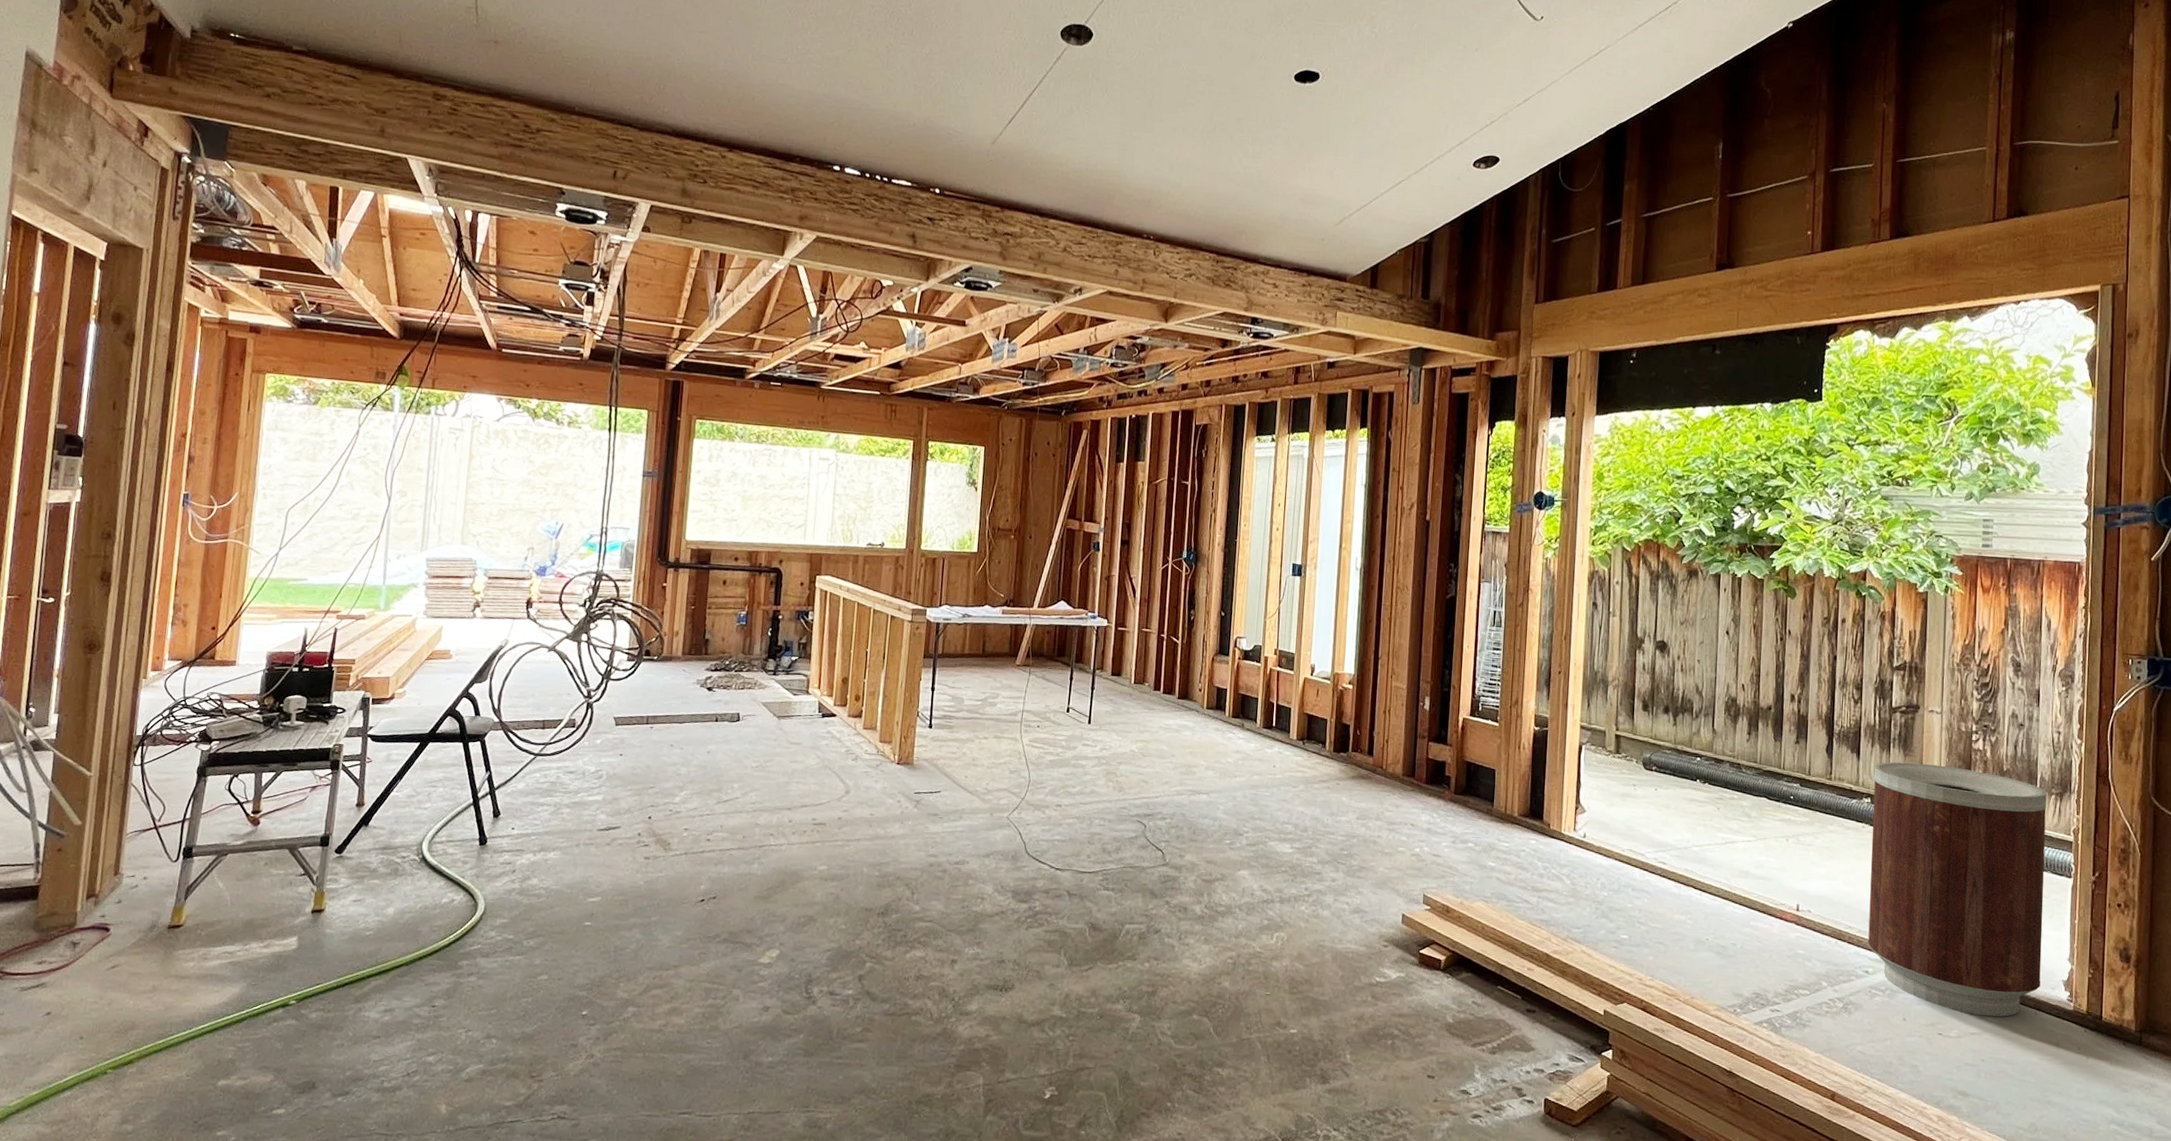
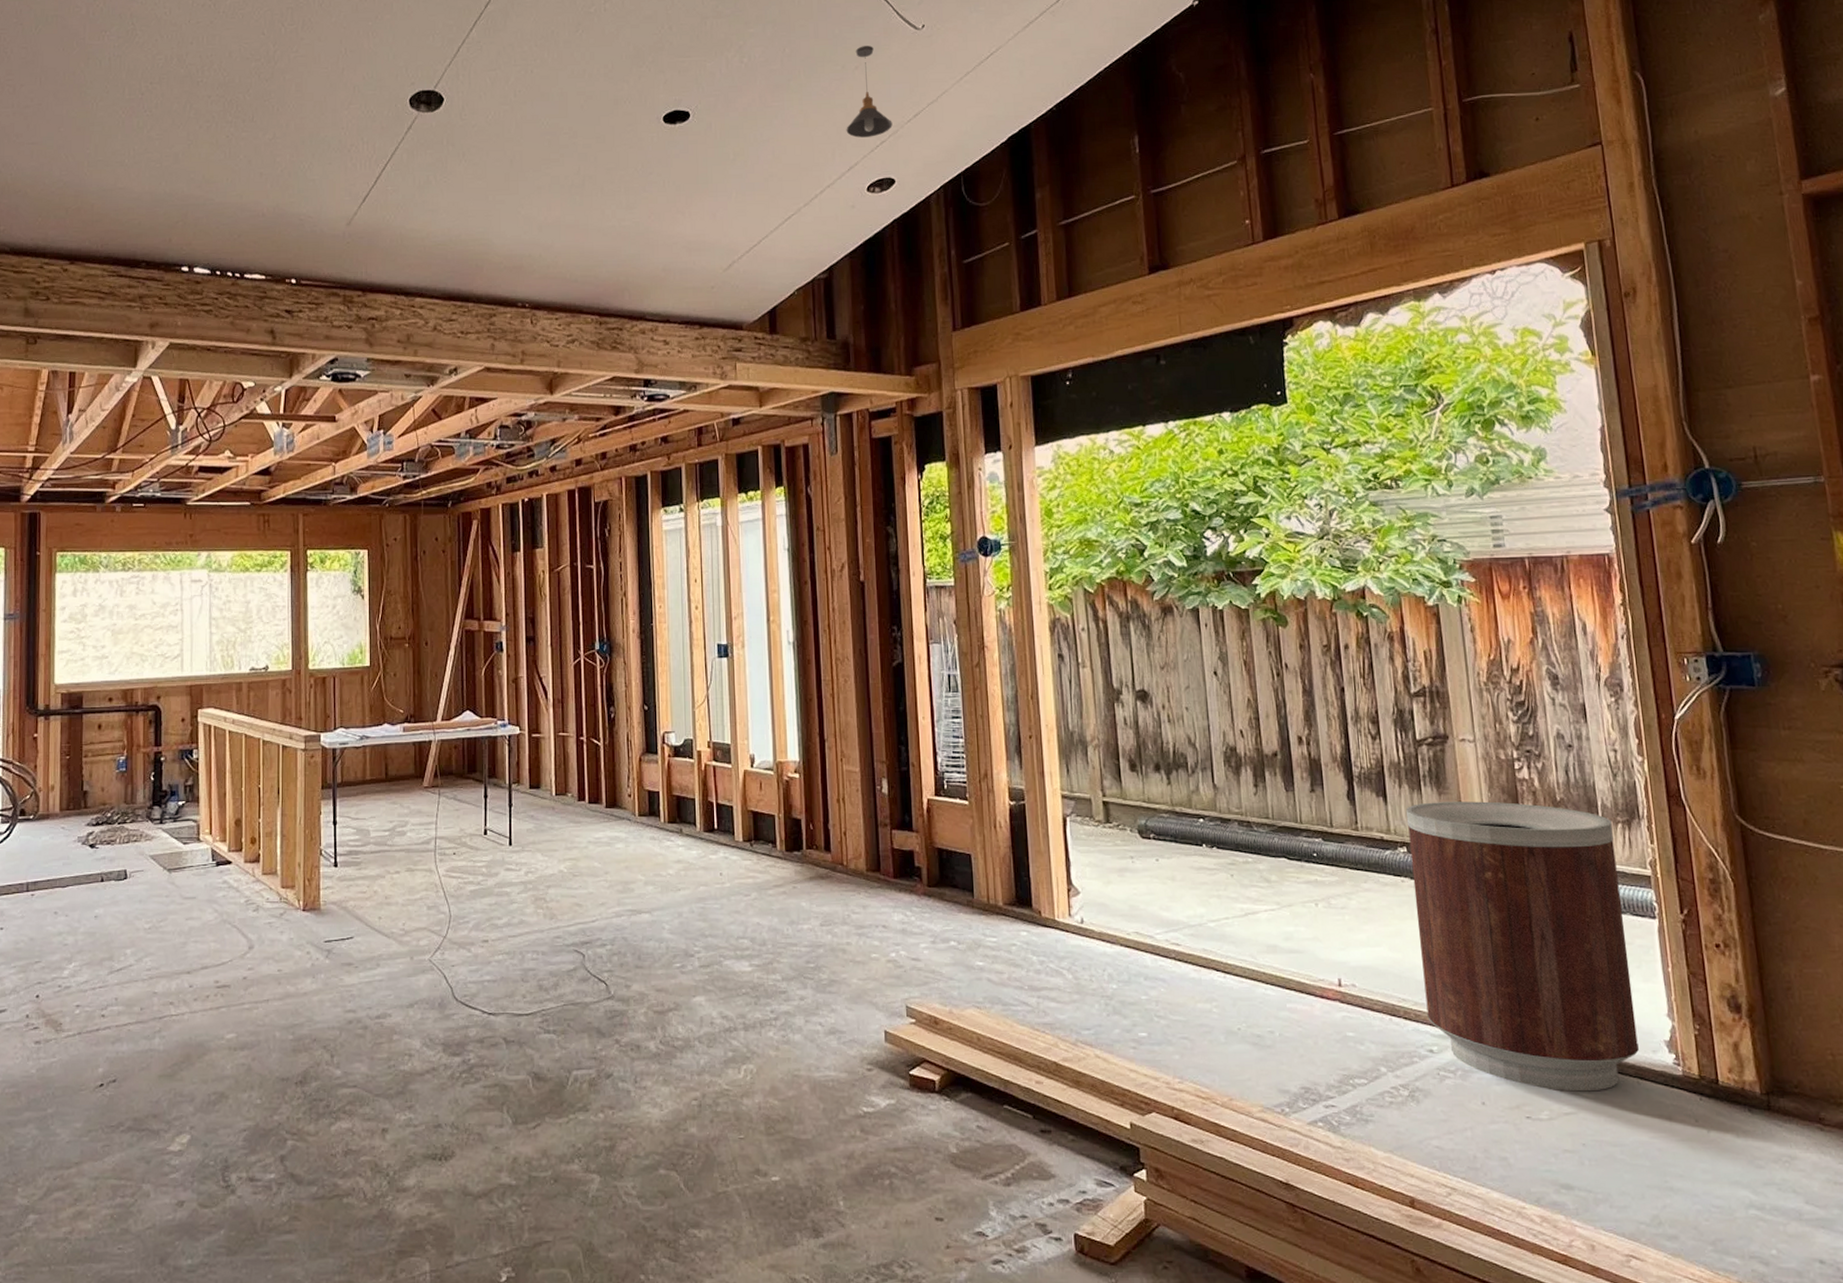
pendant light: none [1460,30,1503,116] -> present [846,46,893,138]

